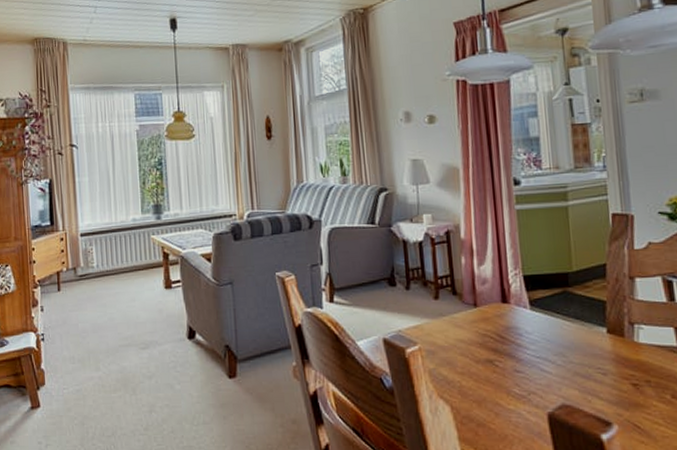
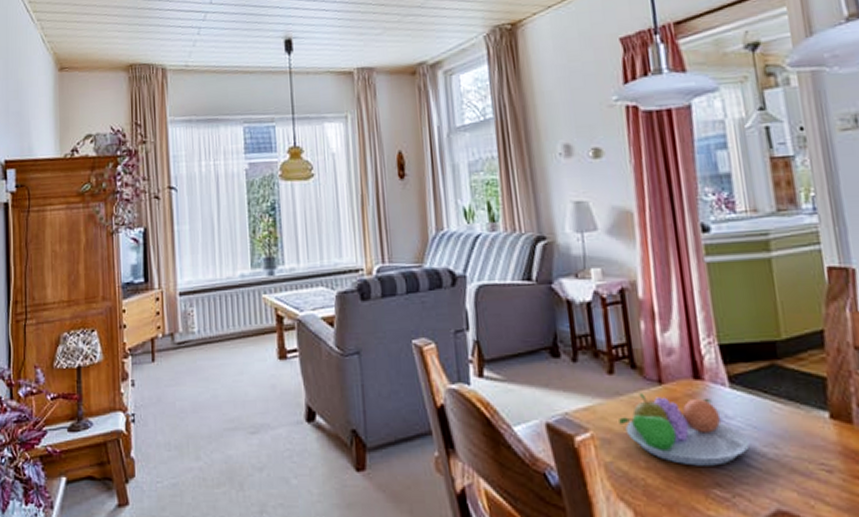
fruit bowl: none [441,315,544,371] -> present [619,394,750,466]

